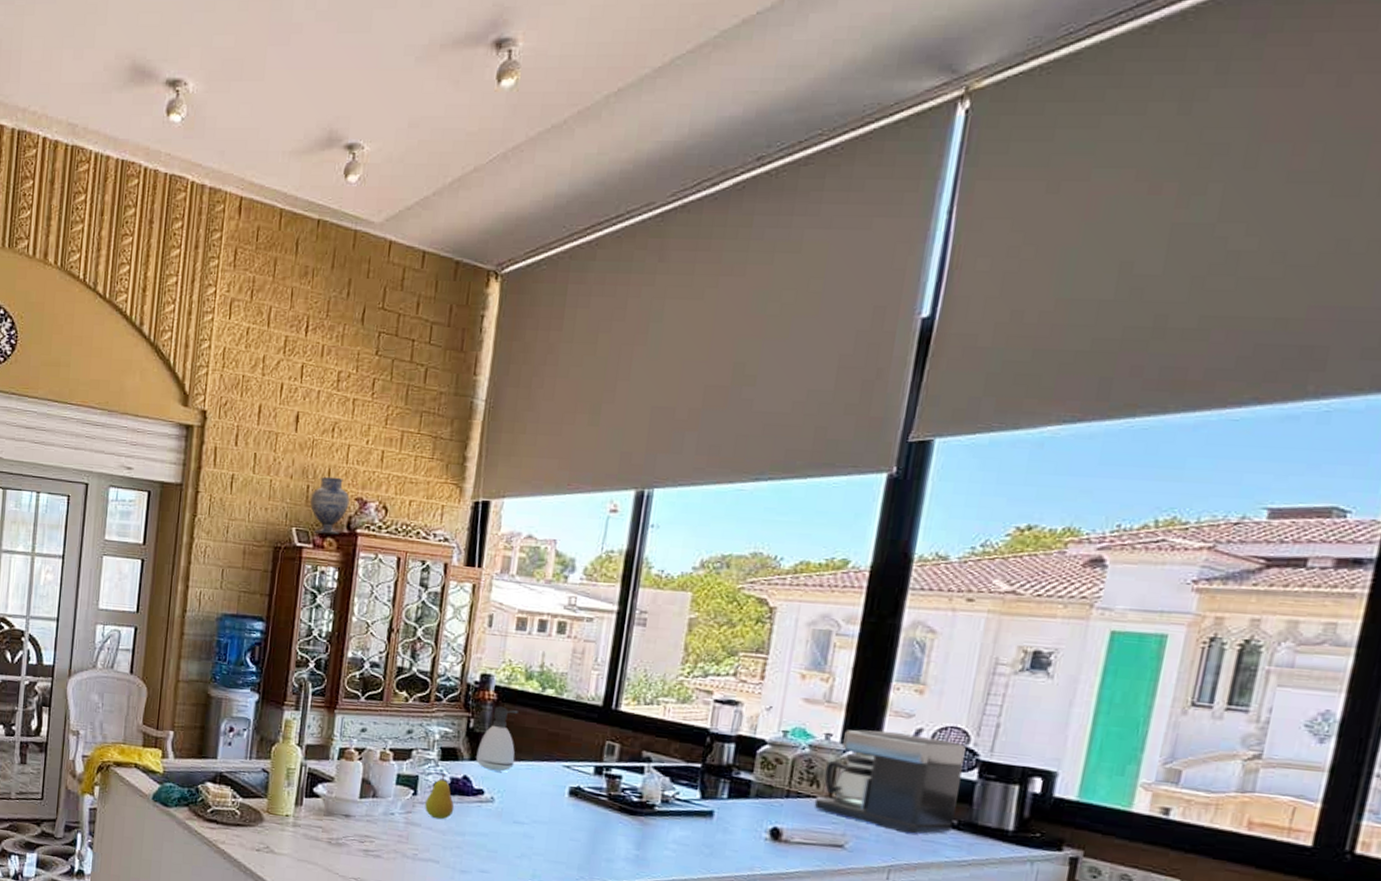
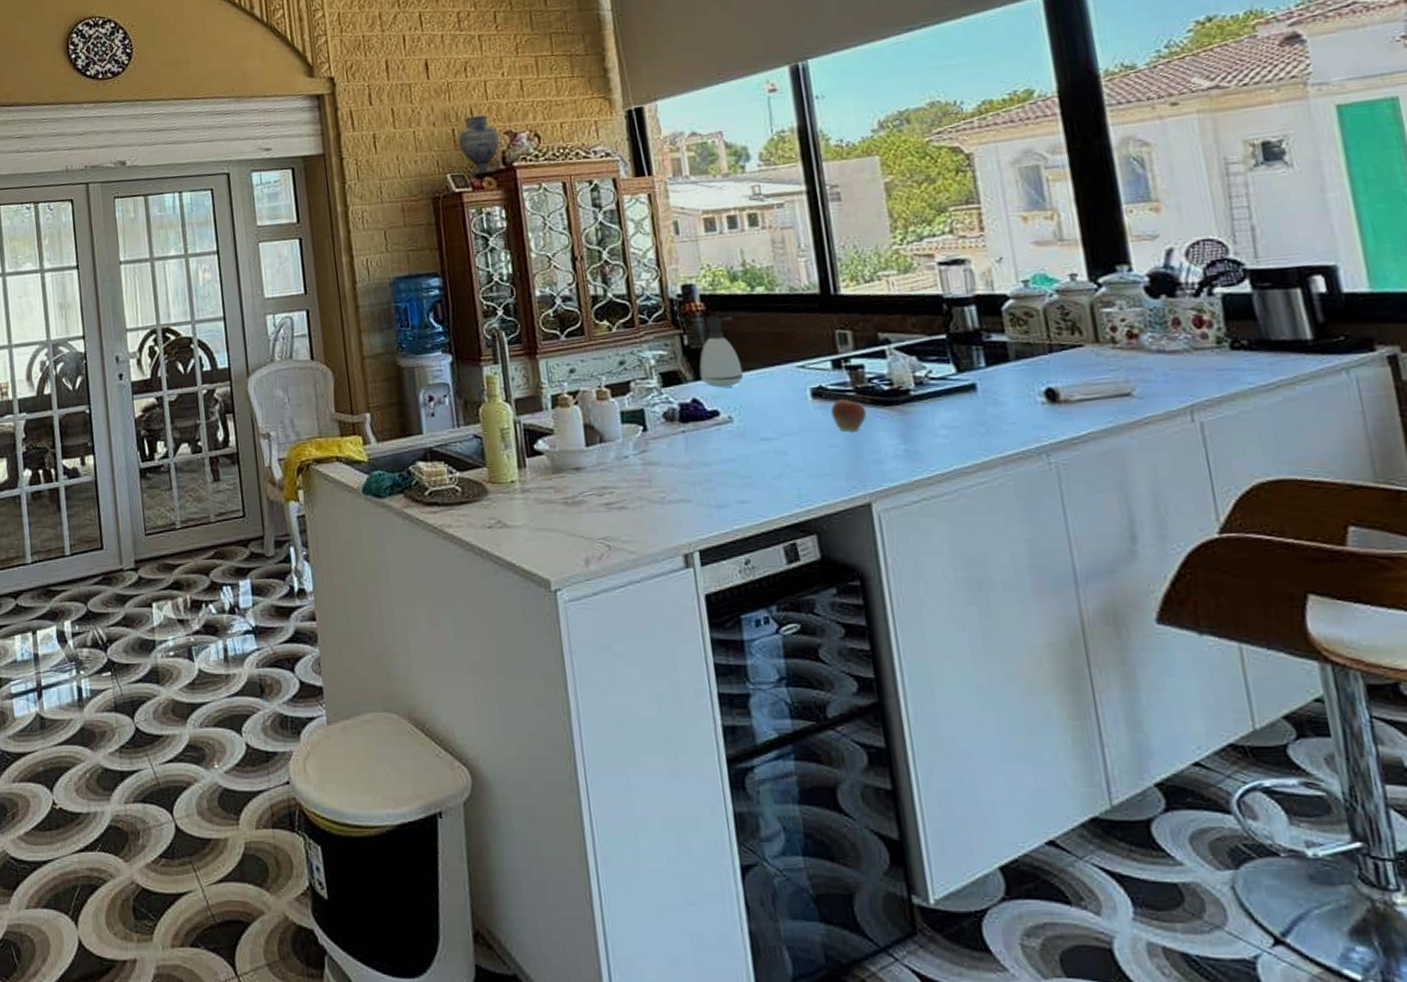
fruit: present [425,775,455,820] -> none [658,402,693,453]
fruit: none [581,800,613,831] -> present [831,395,867,432]
coffee maker: present [813,729,966,834] -> none [1081,255,1245,366]

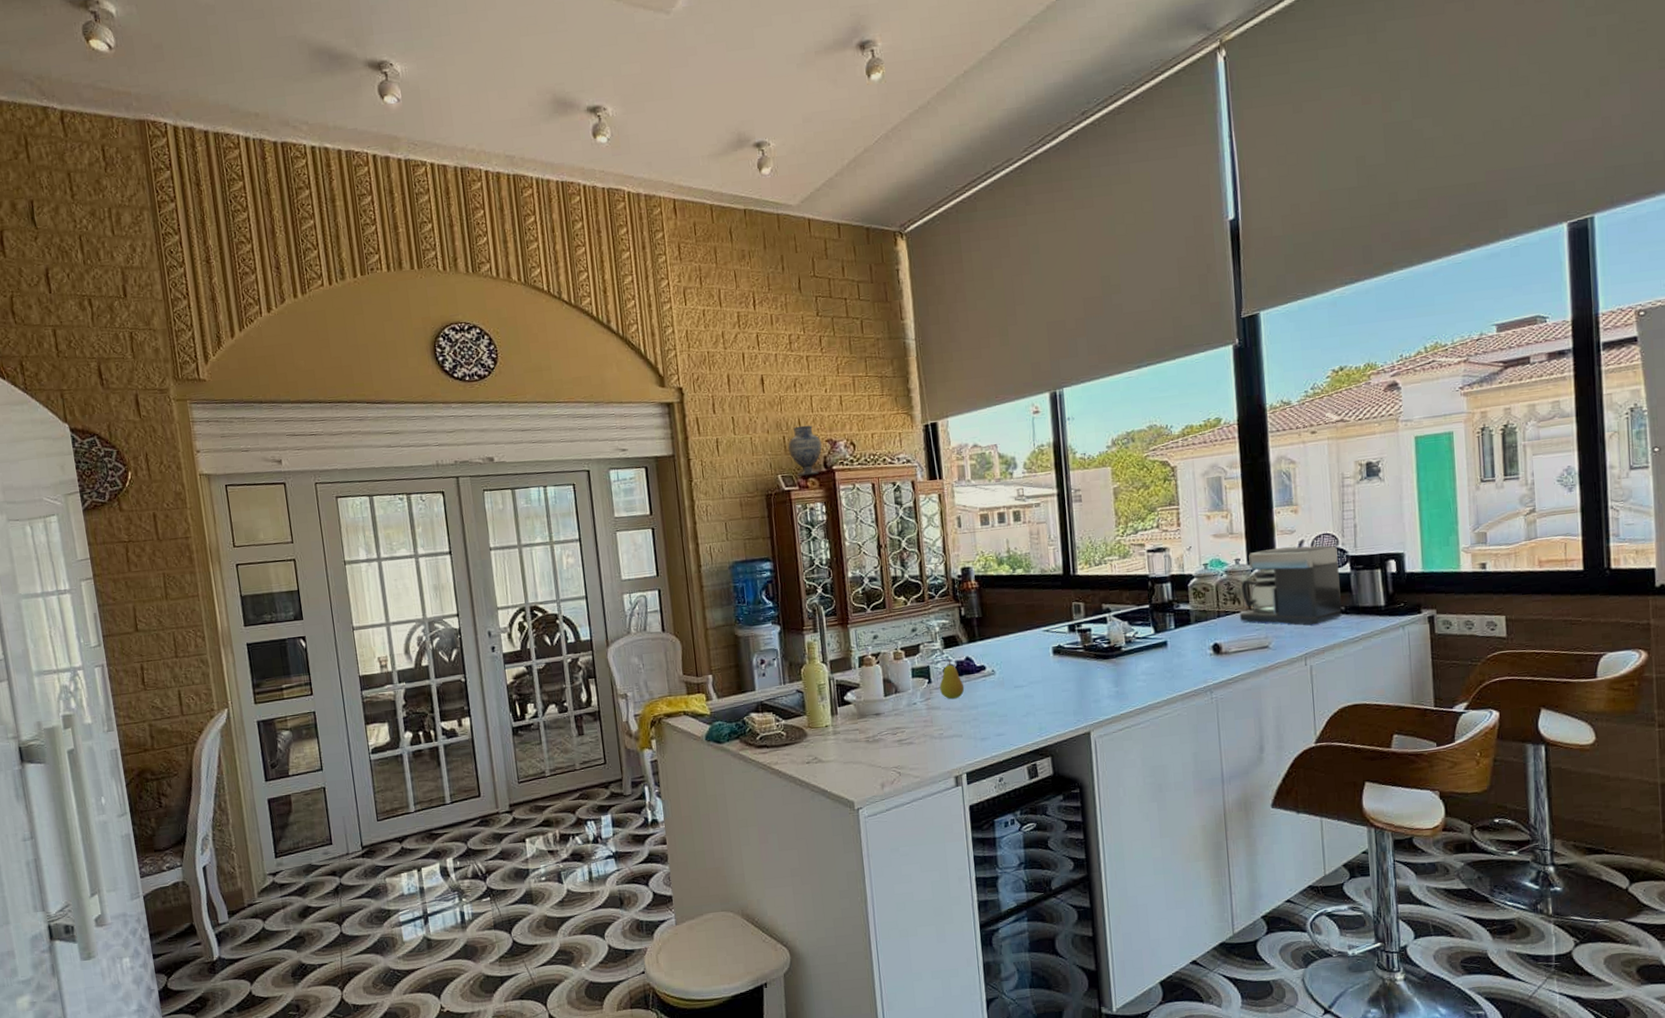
fruit: none [658,402,693,453] -> present [939,660,965,700]
soap dispenser: present [699,315,744,388] -> none [972,592,1005,648]
fruit: present [831,395,867,432] -> none [1066,651,1091,679]
coffee maker: none [1081,255,1245,366] -> present [1239,545,1342,625]

